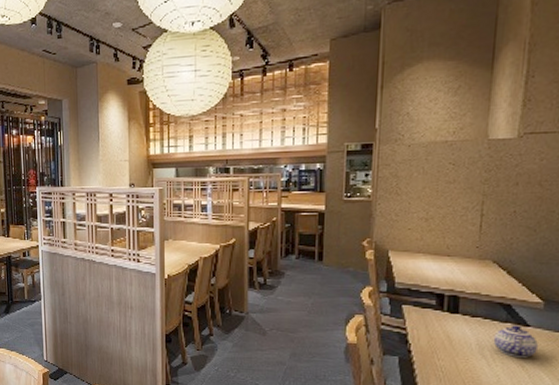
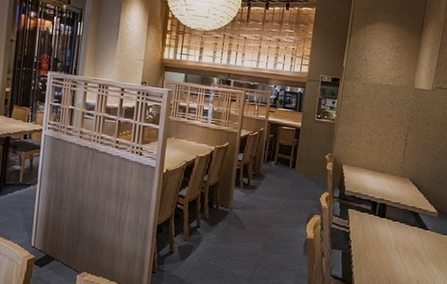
teapot: present [493,325,538,358] -> none [405,228,432,254]

